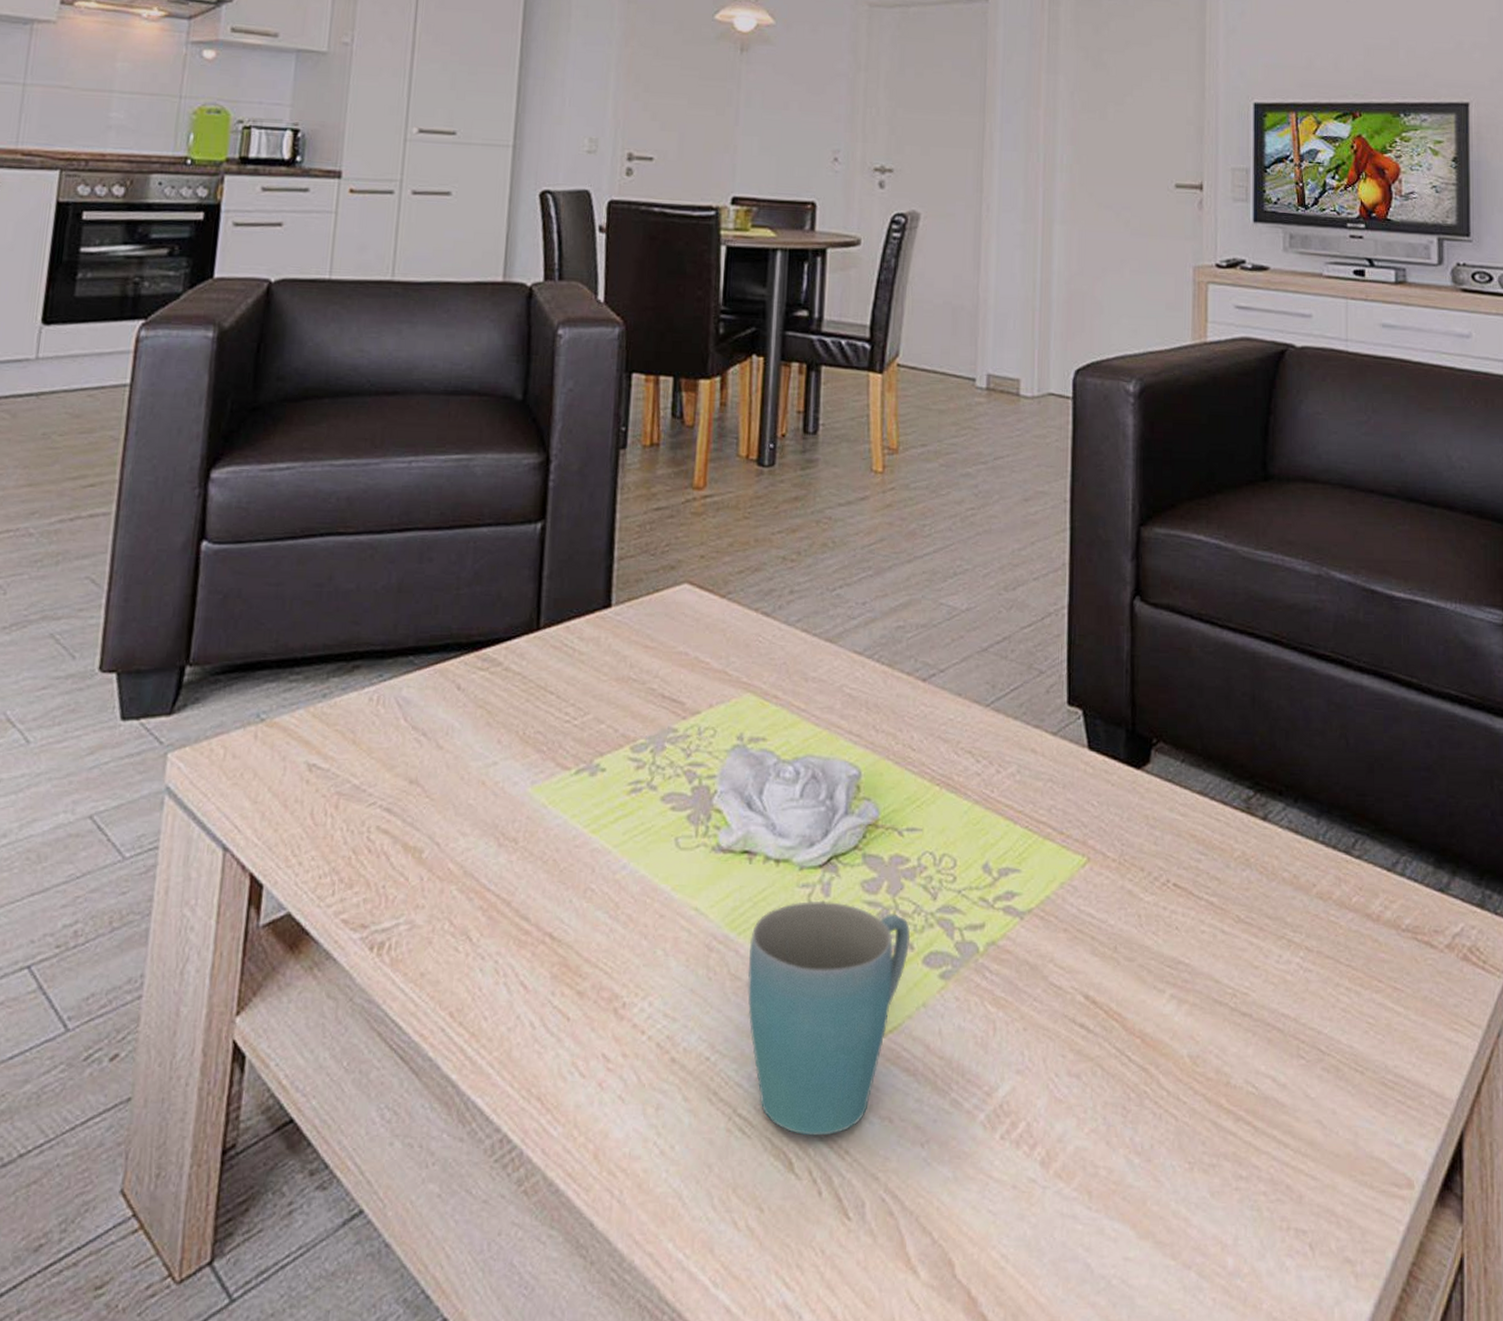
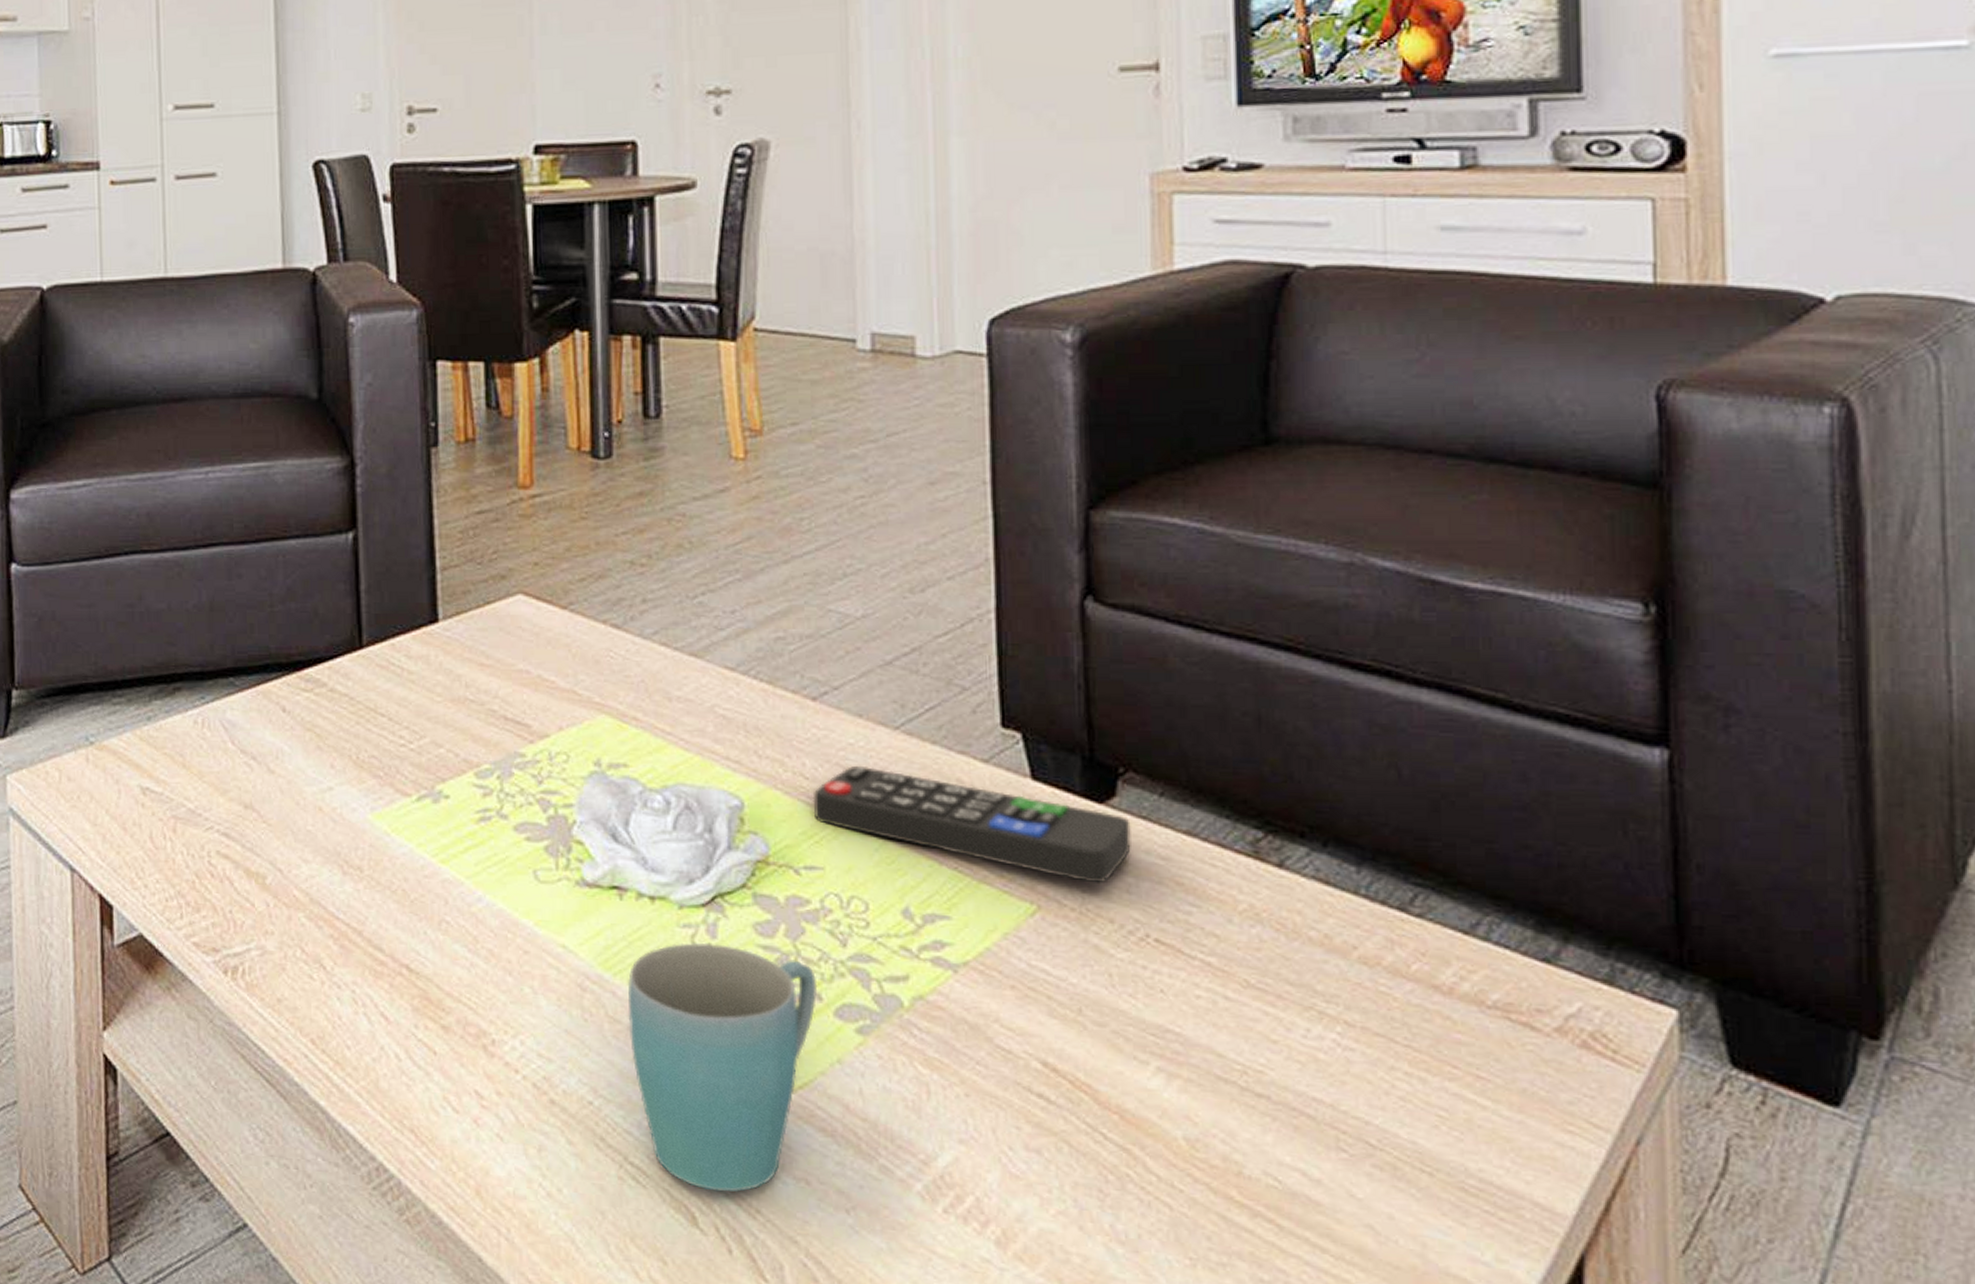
remote control: none [917,738,1160,837] -> present [813,765,1131,884]

